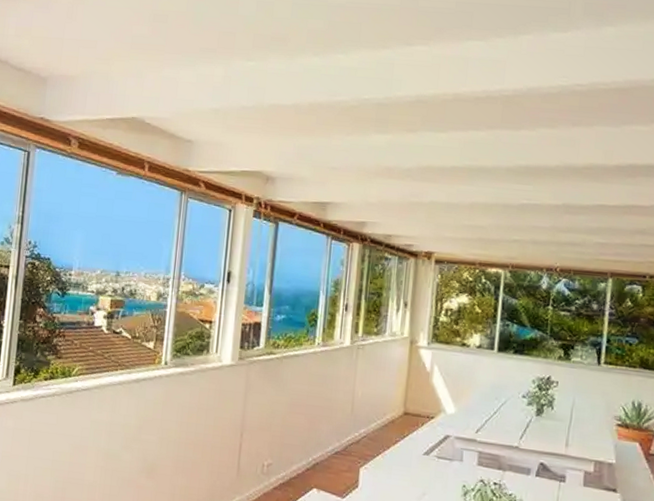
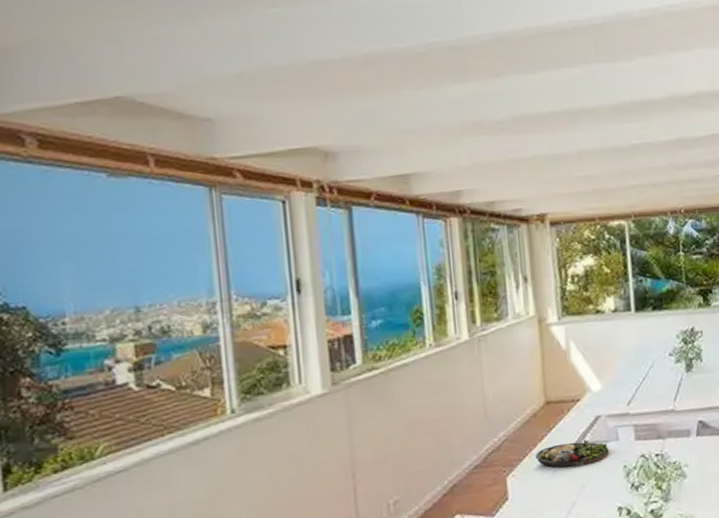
dinner plate: none [387,451,453,476] -> present [536,439,610,468]

